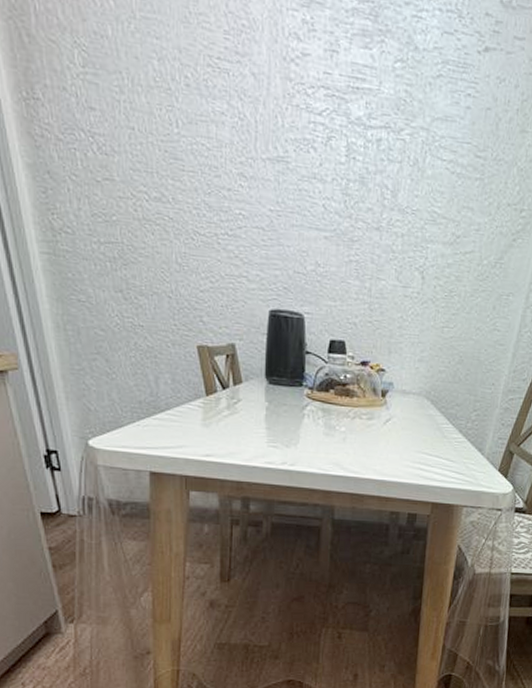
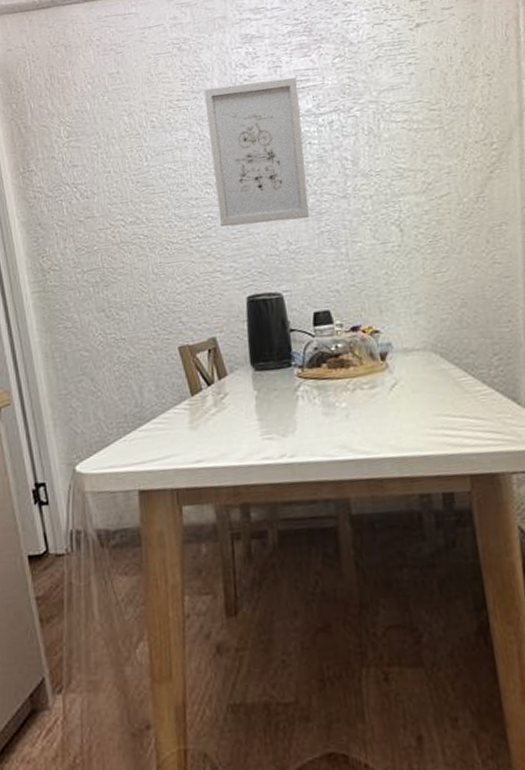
wall art: none [249,52,353,243] -> present [204,76,310,227]

